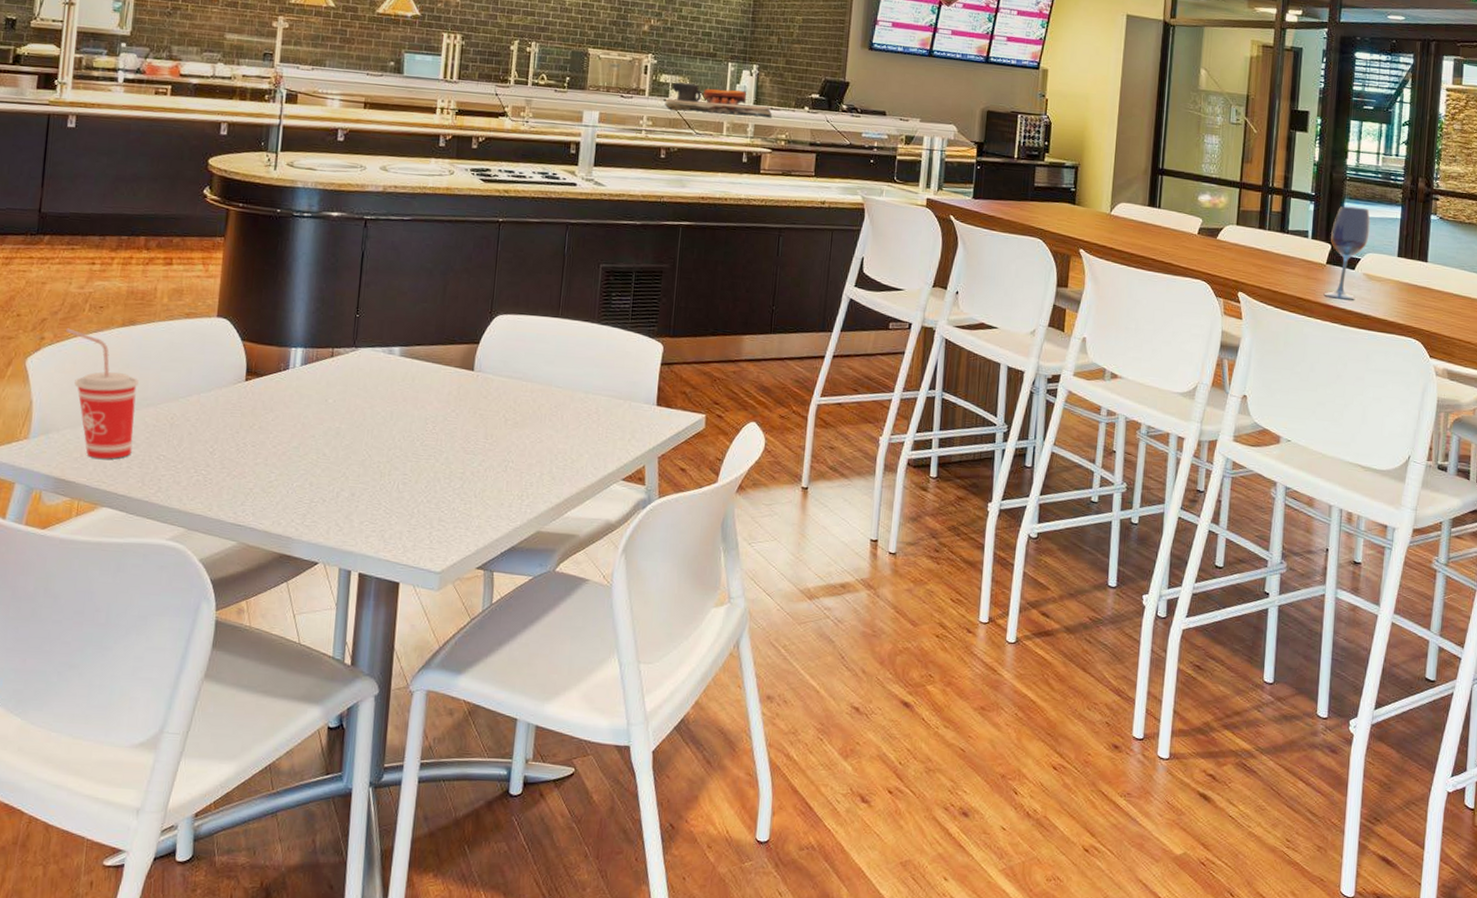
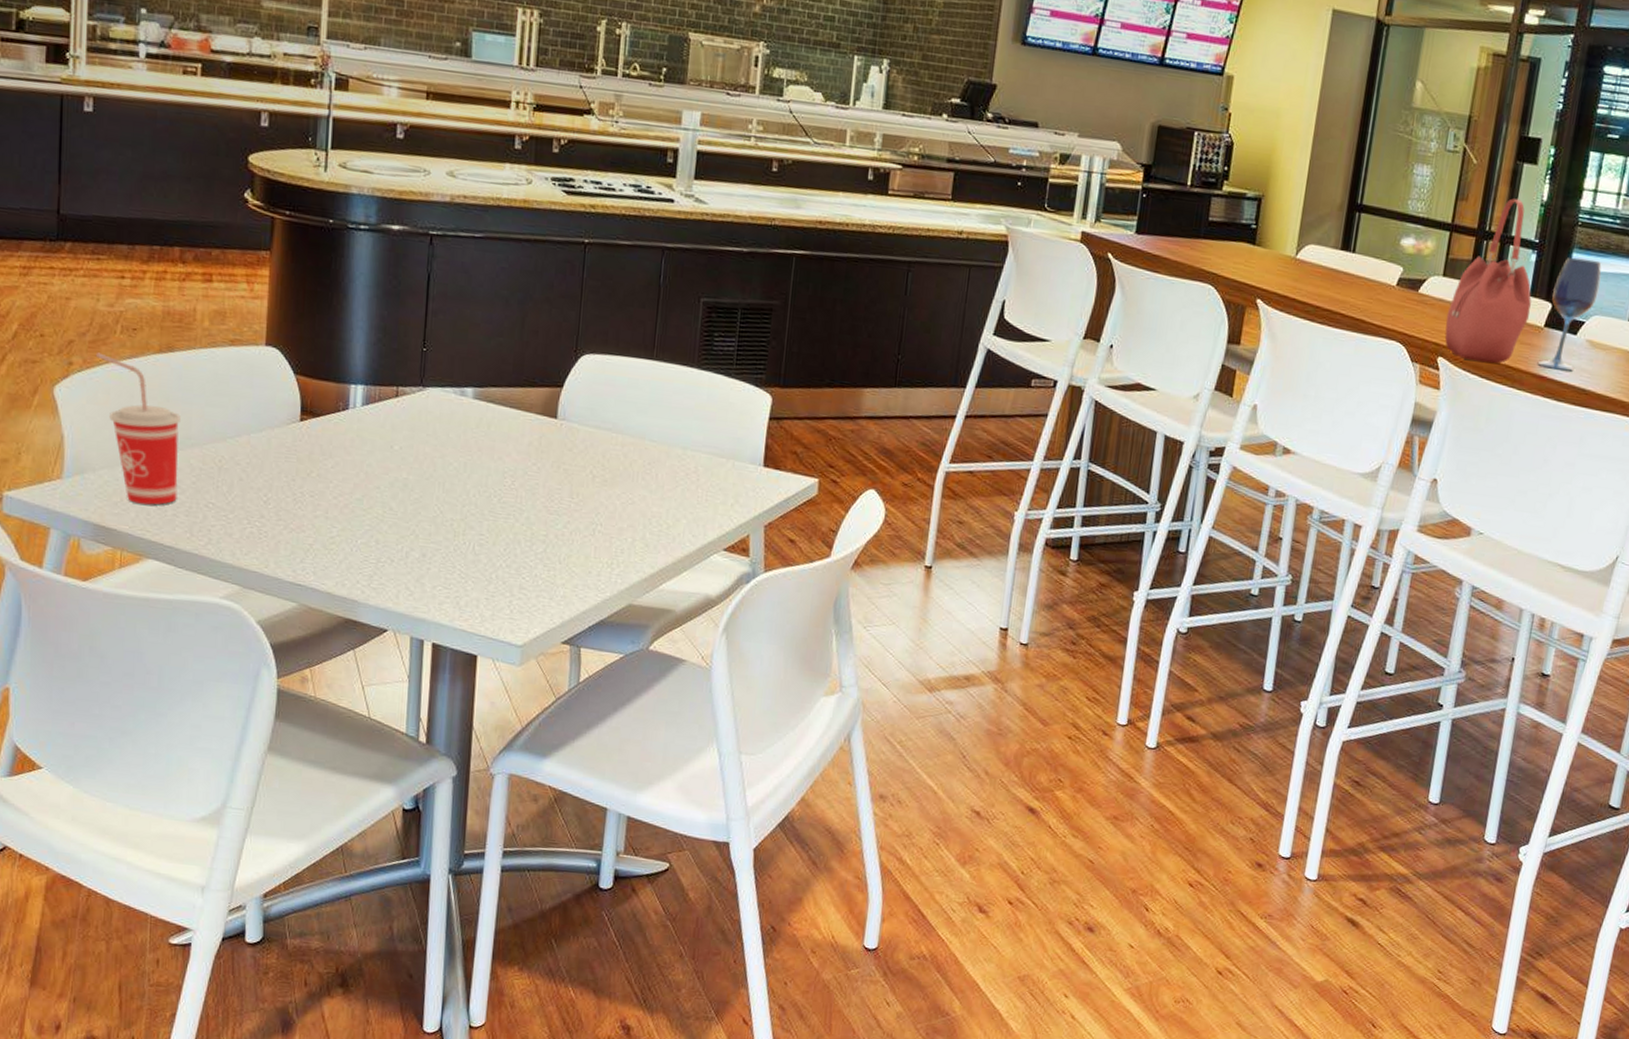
food platter: present [664,82,773,119] -> none [778,78,905,127]
handbag: none [1242,160,1313,296] -> present [1444,198,1532,364]

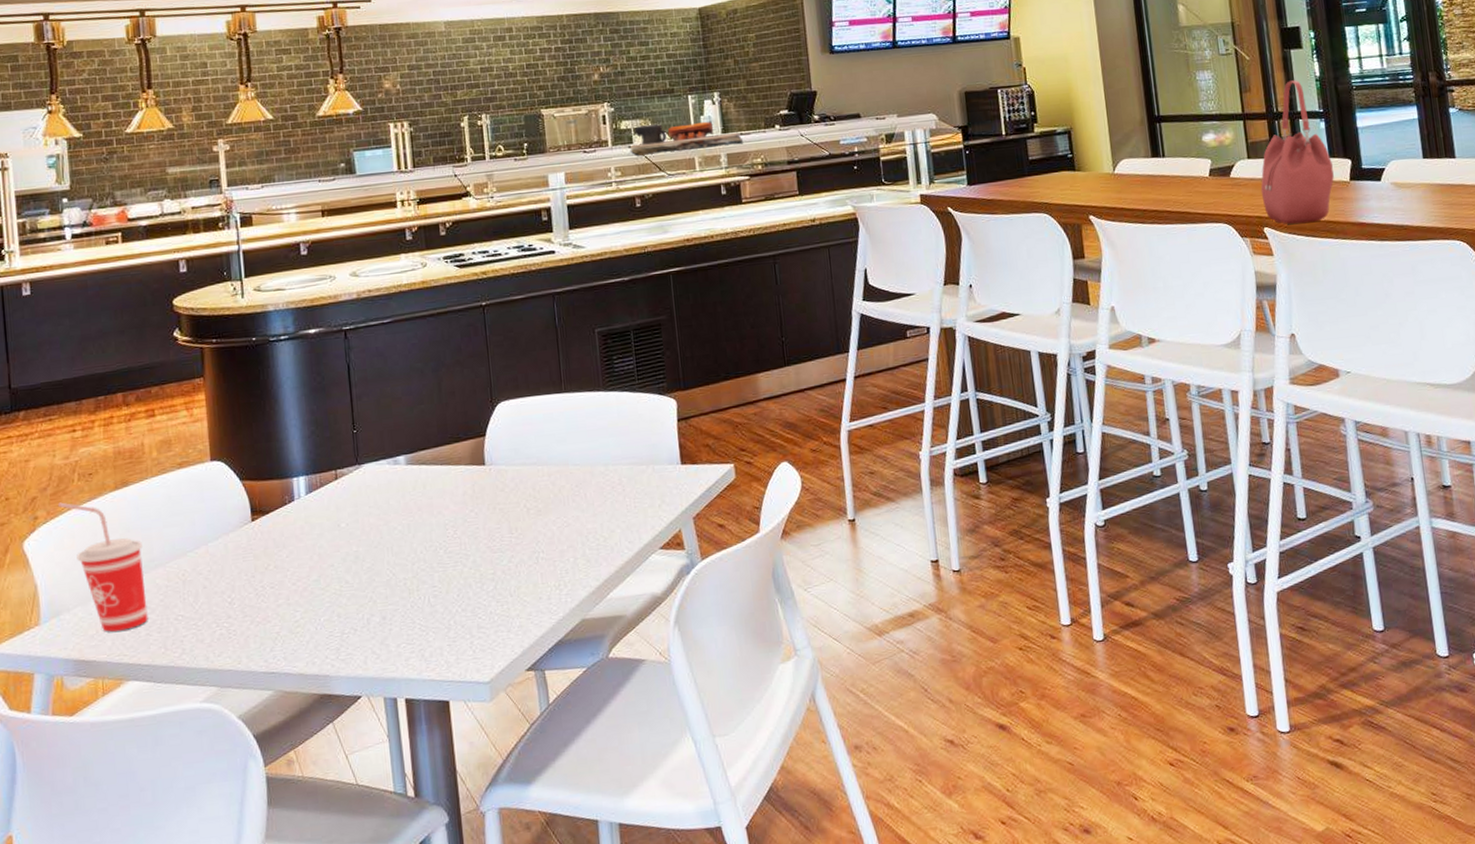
food platter: none [778,78,905,127] -> present [630,121,744,157]
wineglass: present [1537,257,1602,371] -> none [1348,115,1389,215]

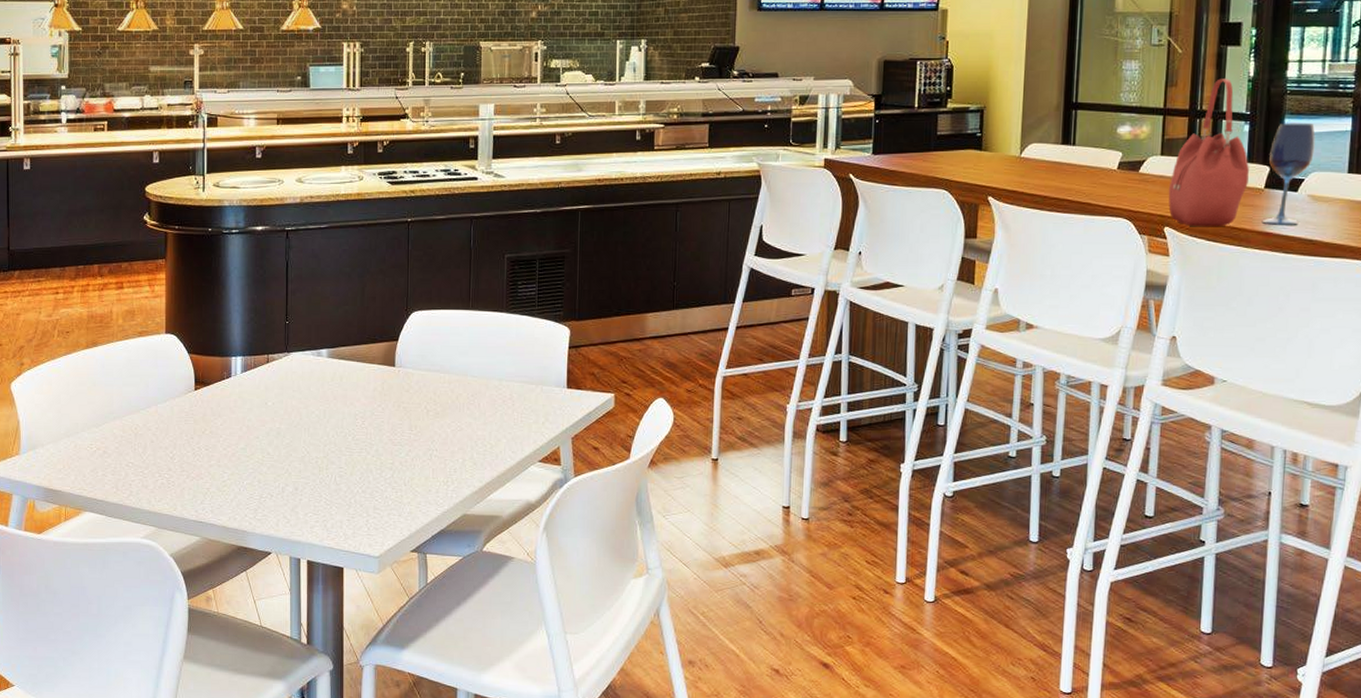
beverage cup: present [57,502,148,632] -> none [40,353,105,469]
food platter: present [630,121,744,157] -> none [556,66,663,96]
wineglass: none [1348,115,1389,215] -> present [1261,123,1316,225]

